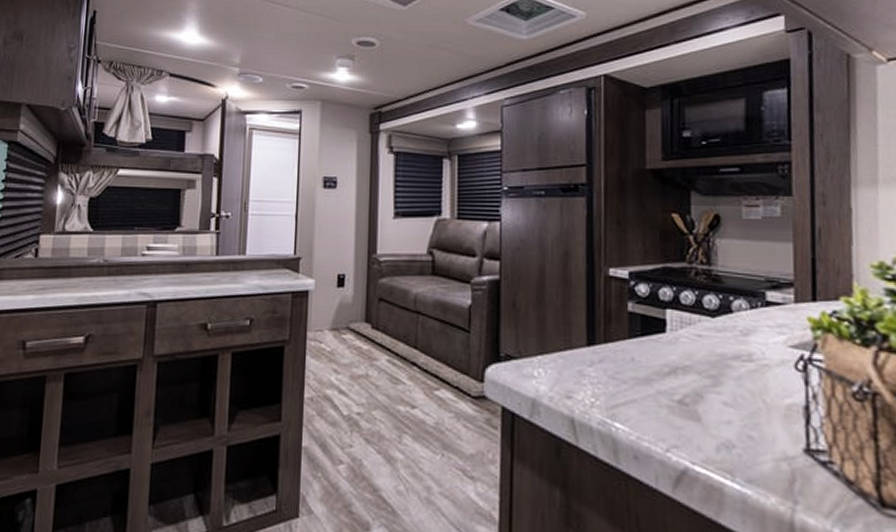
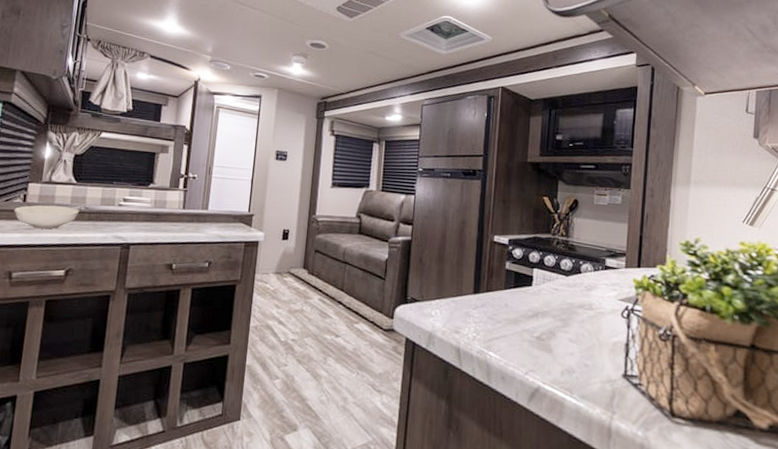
bowl: none [25,260,97,288] -> present [14,205,79,229]

